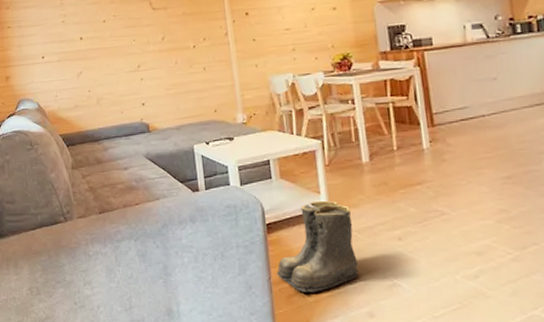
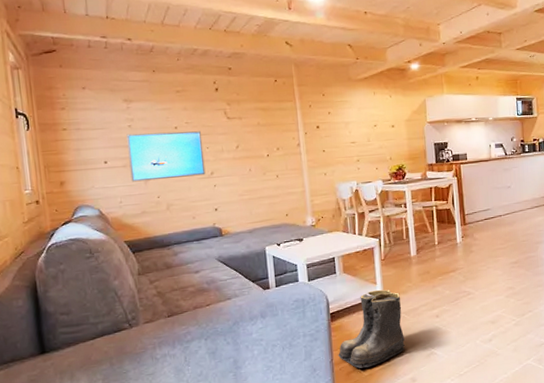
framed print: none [60,23,133,76] -> present [126,131,206,182]

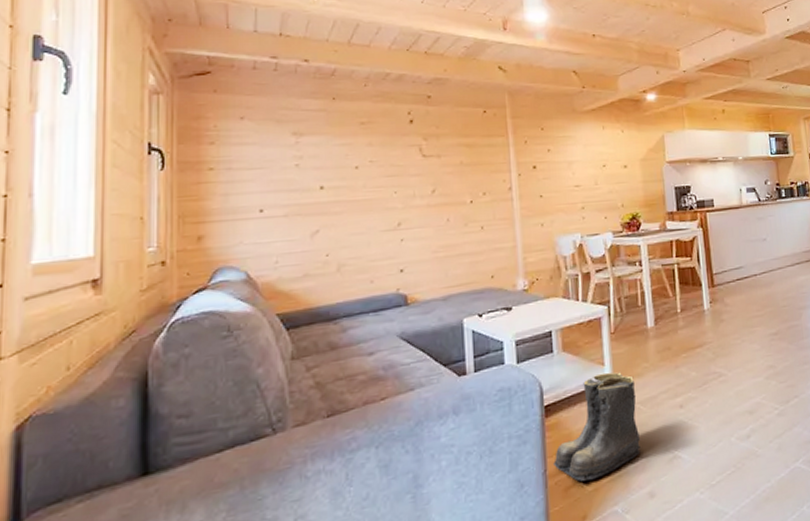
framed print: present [126,131,206,182] -> none [292,171,391,236]

